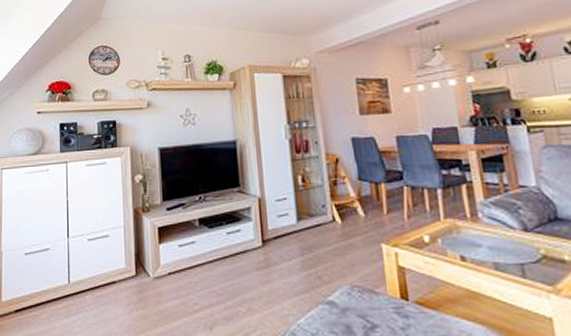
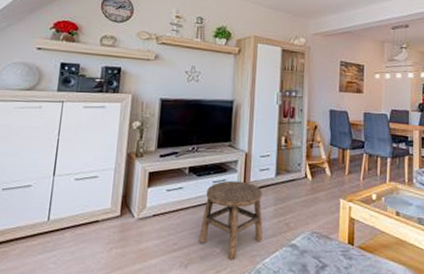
stool: none [220,230,294,321] -> present [199,180,263,260]

